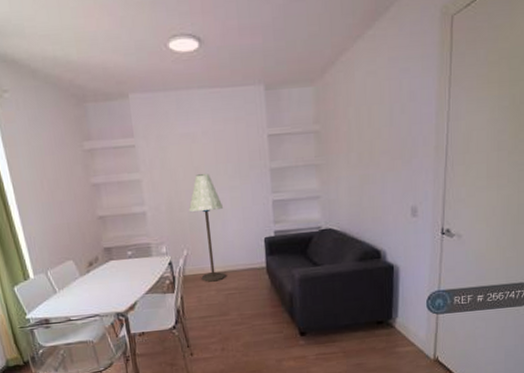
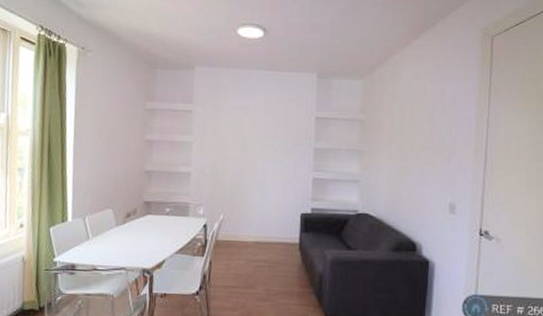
floor lamp: present [188,173,225,282] -> none [231,143,265,251]

